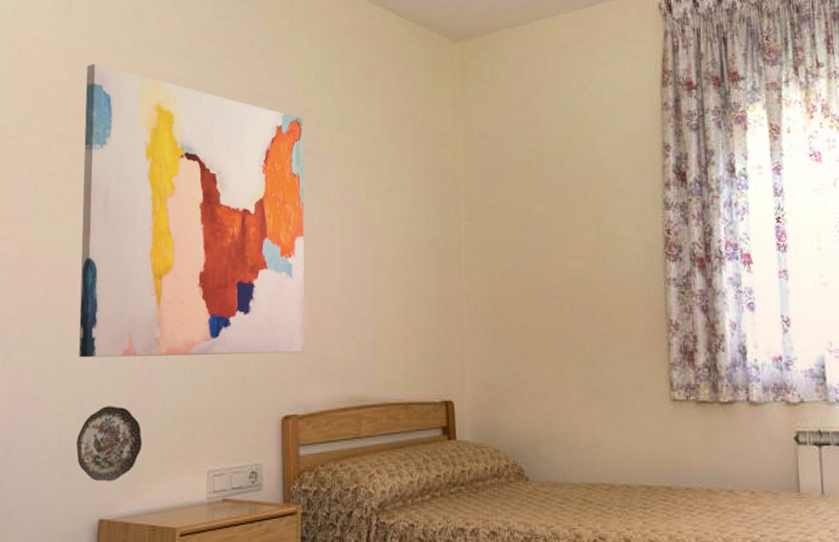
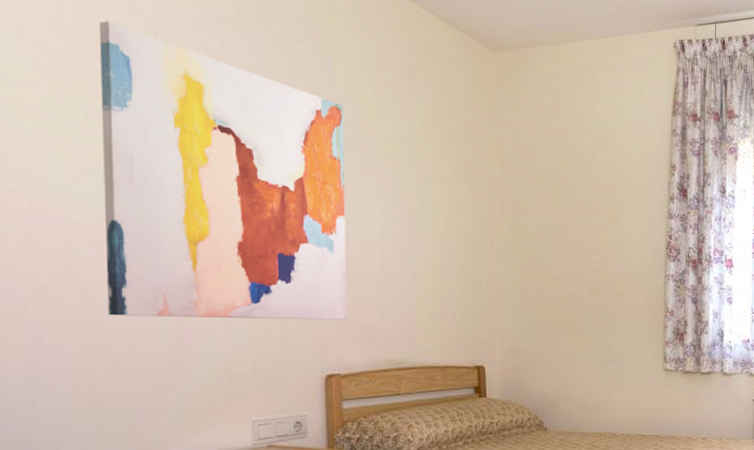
decorative plate: present [76,406,142,482] -> none [111,362,183,430]

